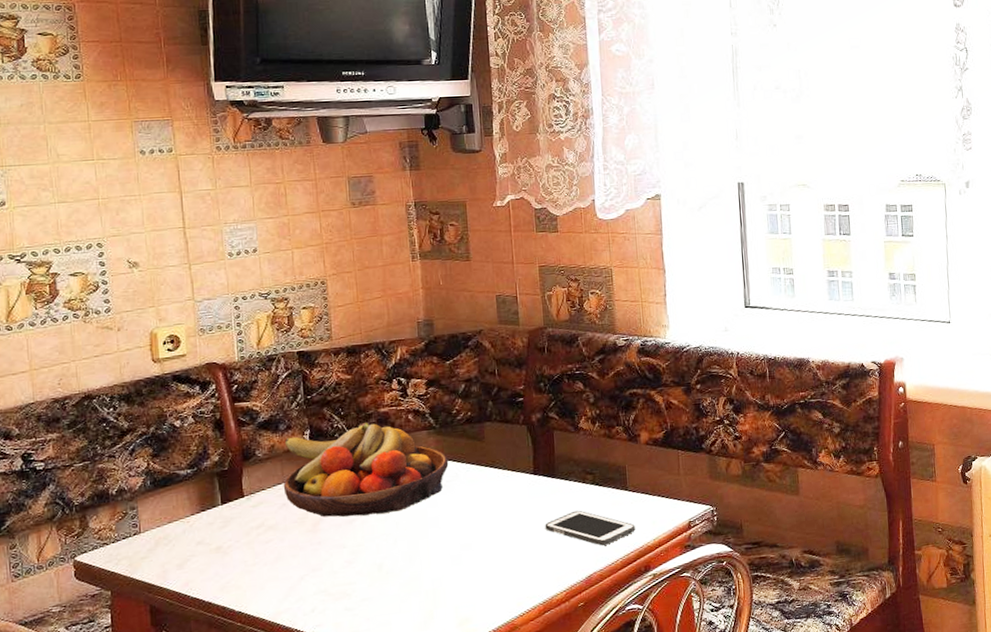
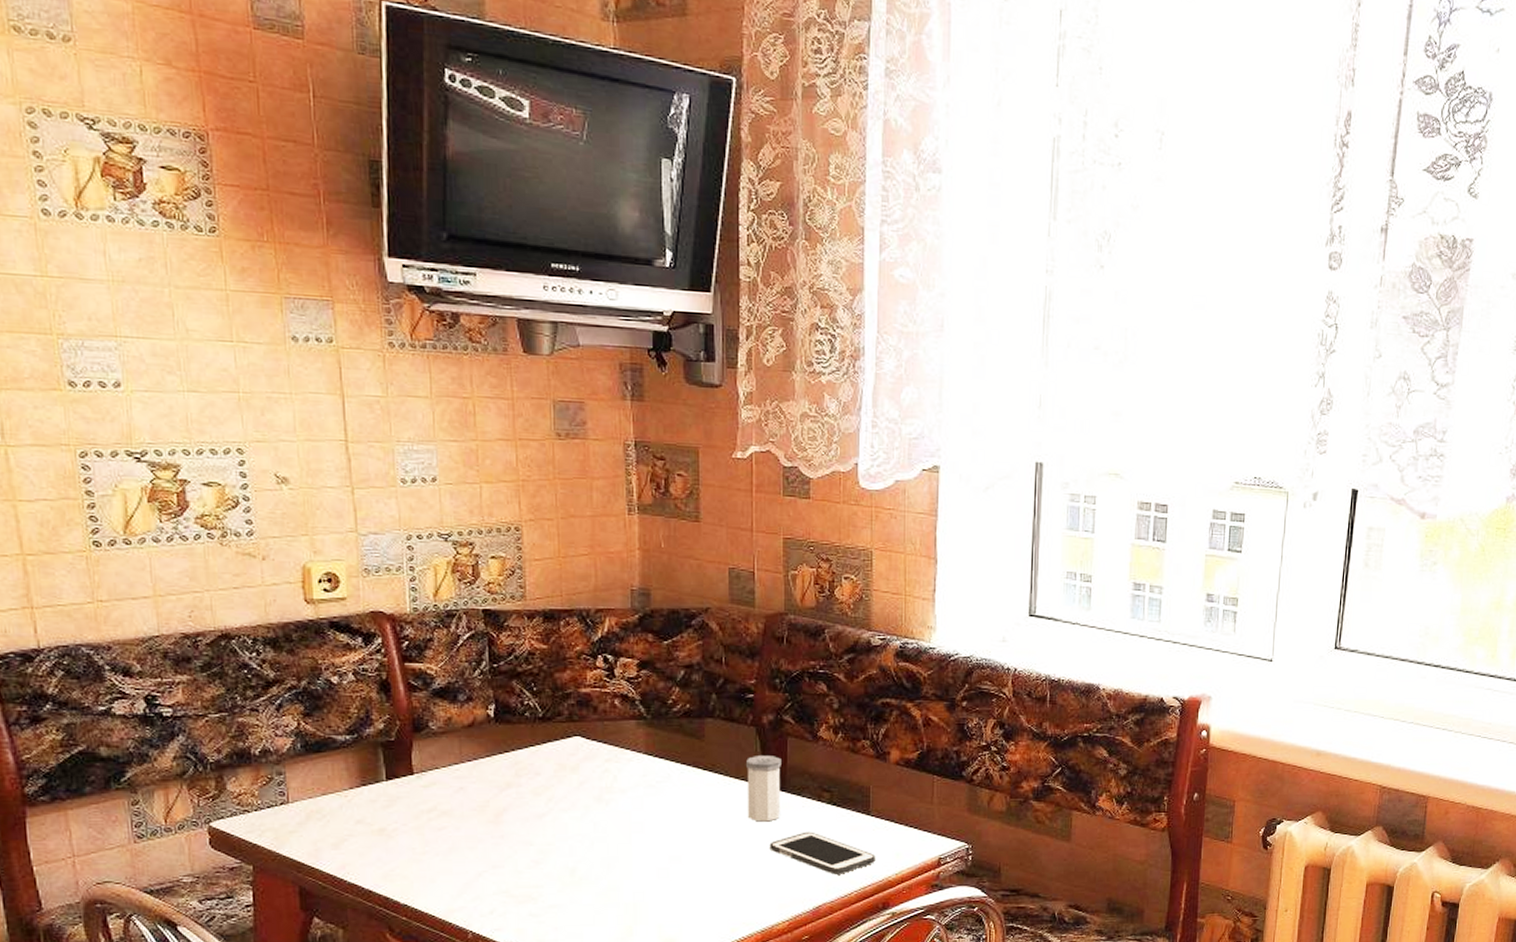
fruit bowl: present [283,423,449,517] -> none [460,703,660,811]
salt shaker: none [521,448,552,506] -> present [746,756,781,822]

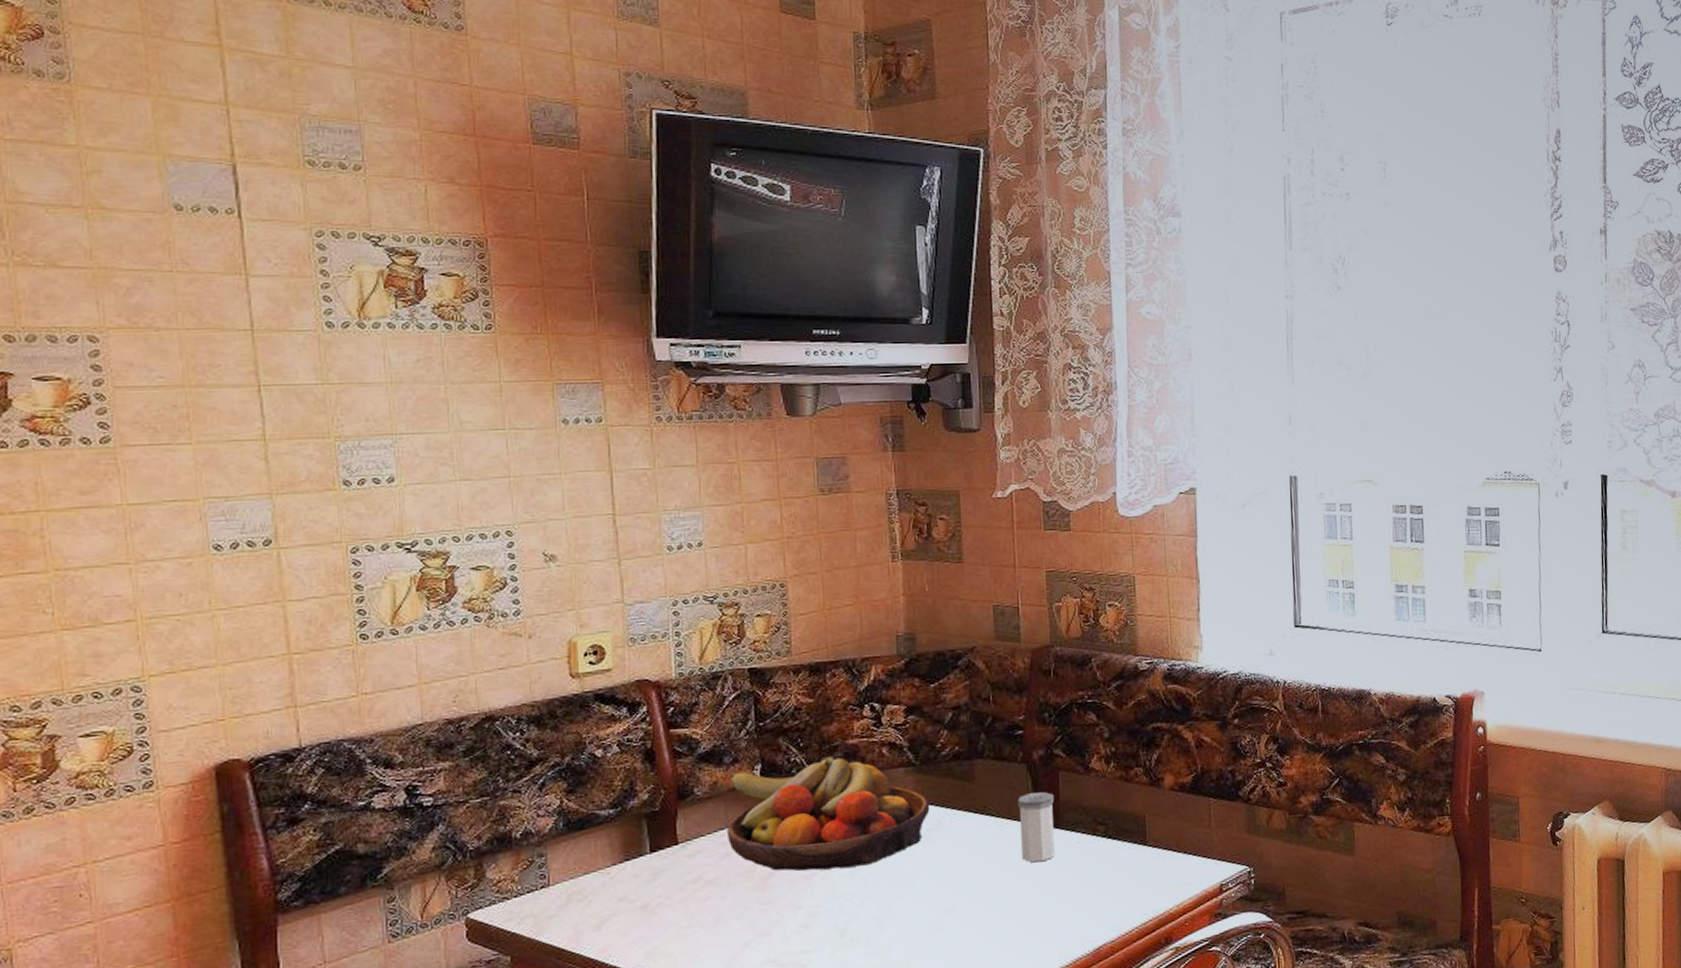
fruit bowl: none [460,703,660,811] -> present [726,757,930,871]
cell phone: present [769,831,876,875] -> none [1045,868,1155,912]

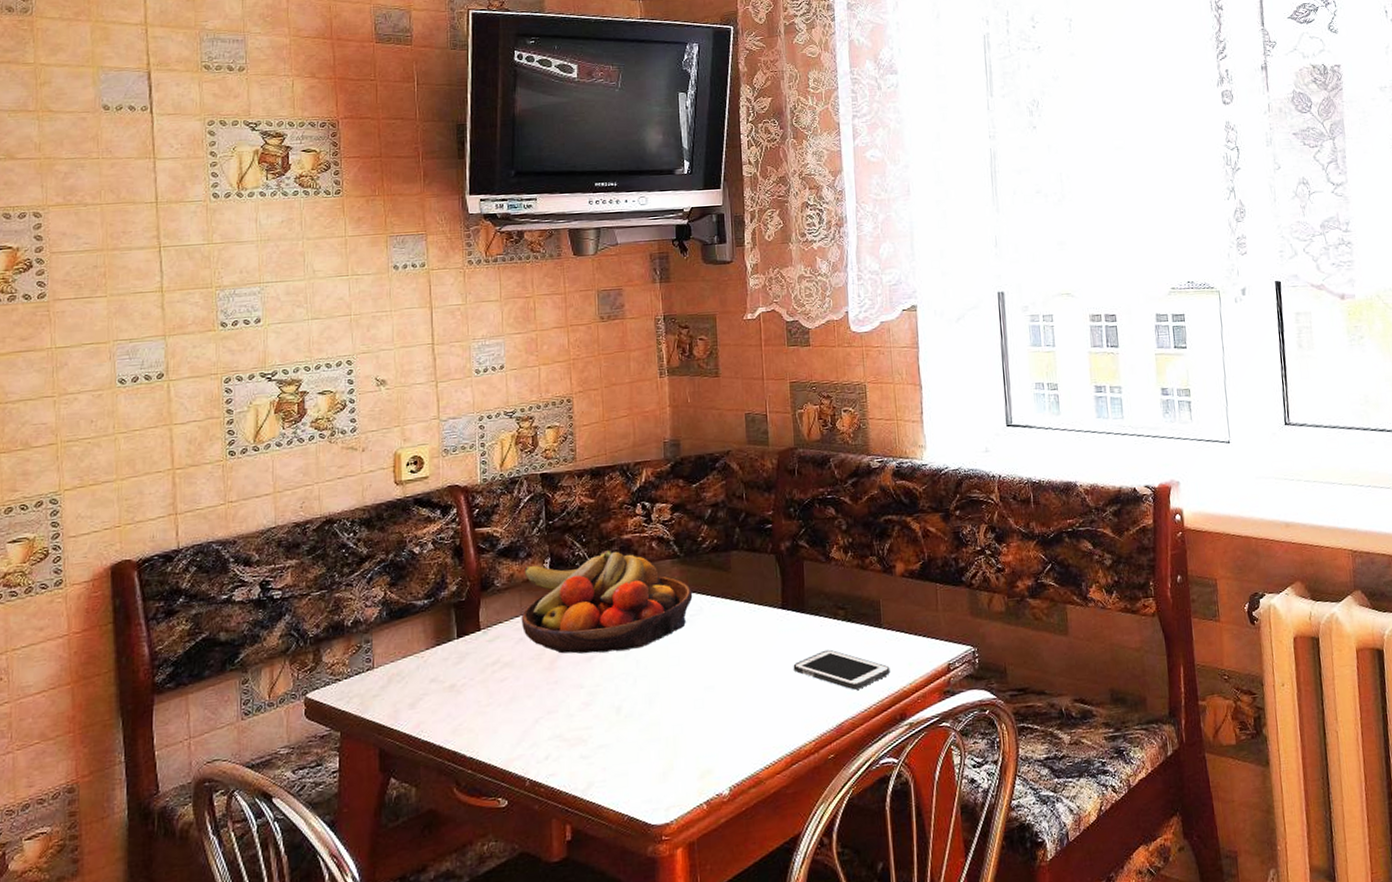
salt shaker: present [1018,792,1055,863] -> none [768,580,801,645]
cell phone: none [1045,868,1155,912] -> present [793,649,890,690]

